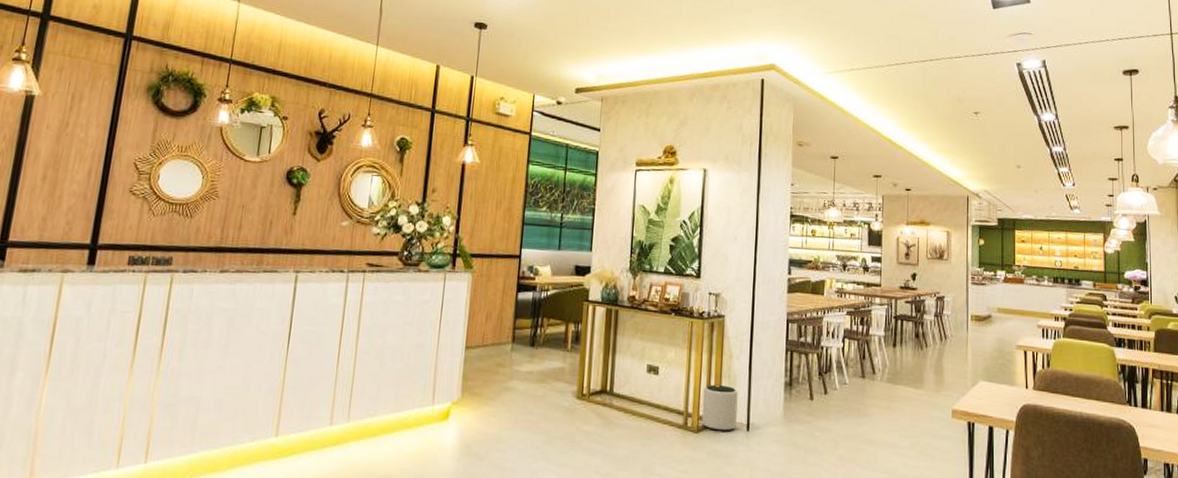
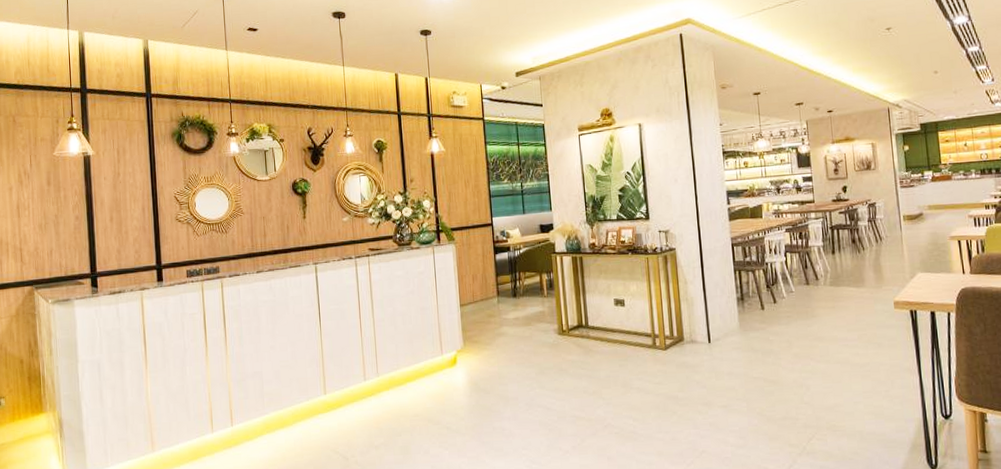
plant pot: present [701,384,738,431] -> none [665,307,699,346]

